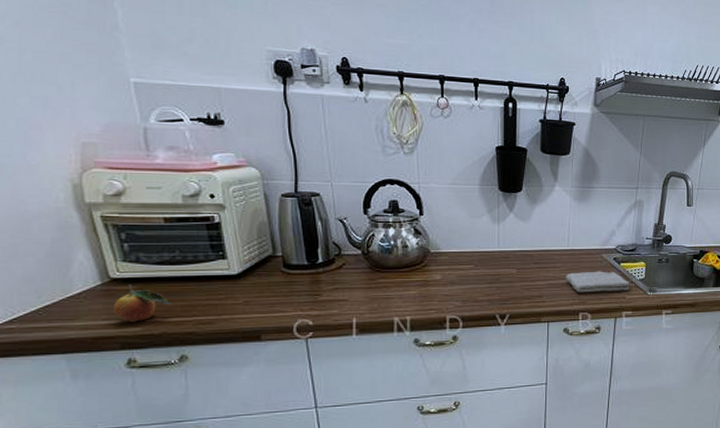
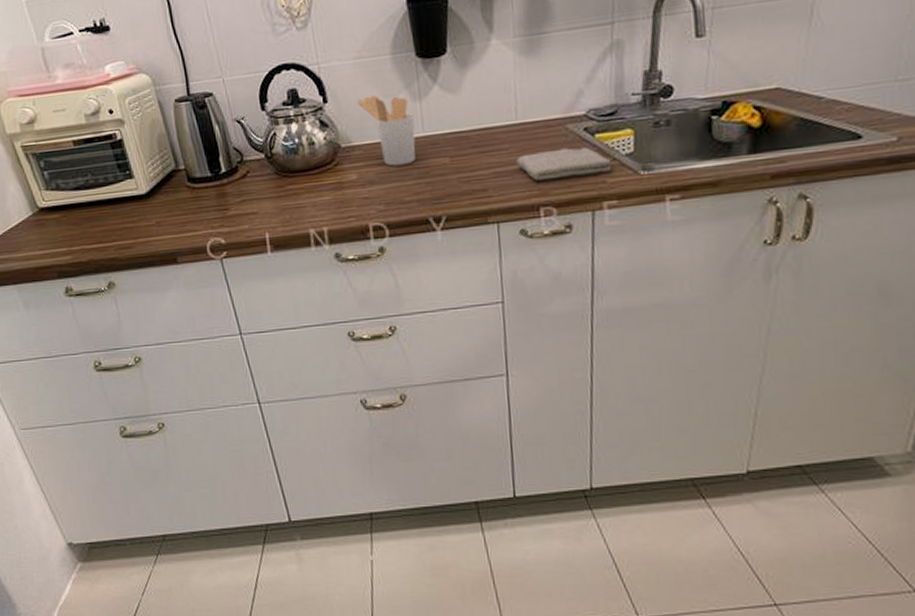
fruit: present [114,284,173,322] -> none [45,213,94,251]
utensil holder: none [447,214,493,272] -> present [356,95,416,167]

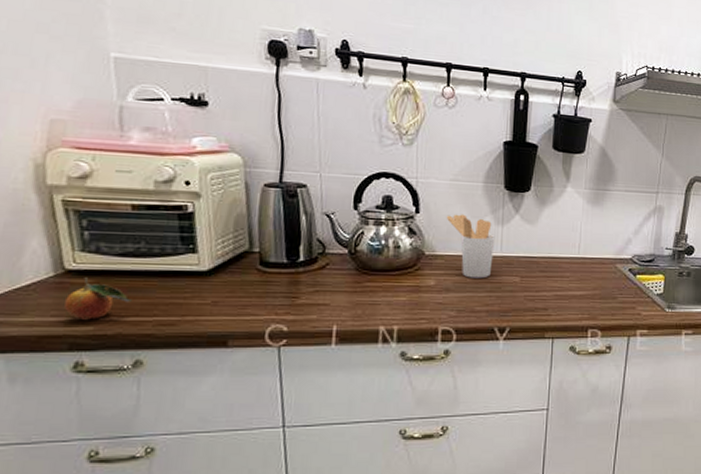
fruit: none [45,213,94,251] -> present [64,277,132,320]
washcloth: present [516,147,611,181] -> none [574,283,646,307]

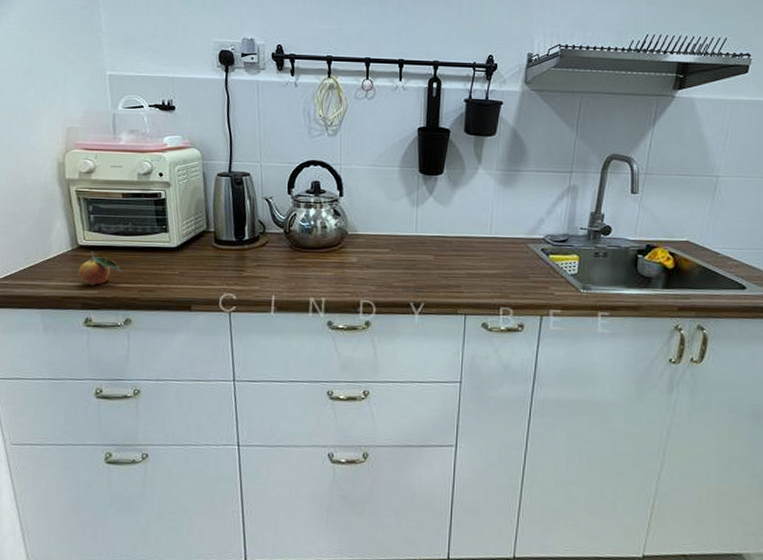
utensil holder: present [446,214,495,279] -> none [366,197,411,256]

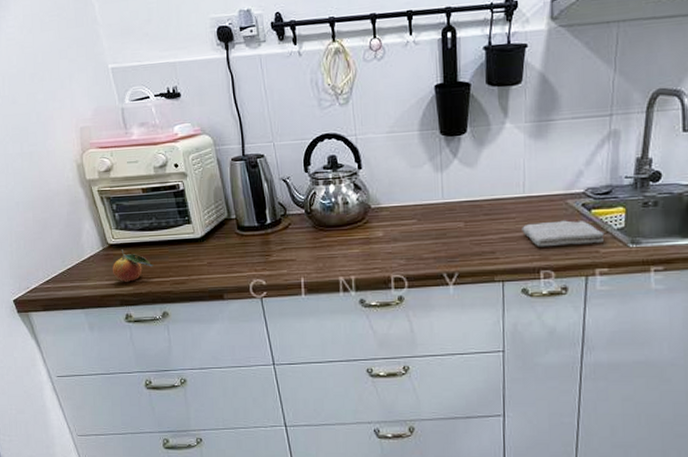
washcloth: none [486,262,560,287] -> present [522,220,605,247]

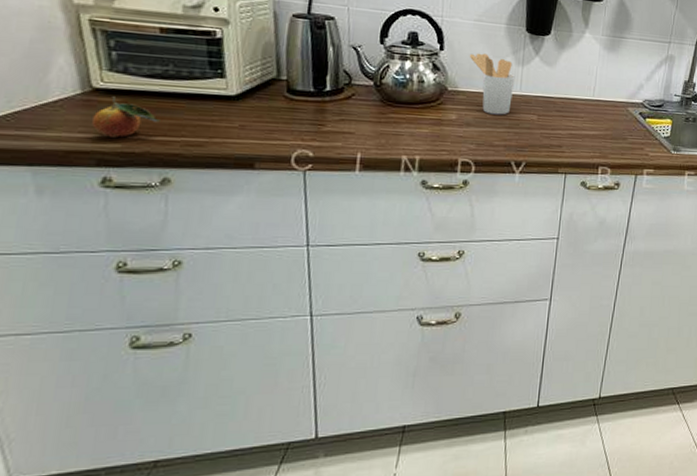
utensil holder: none [386,165,436,227] -> present [469,53,516,115]
washcloth: present [522,220,605,247] -> none [588,124,654,148]

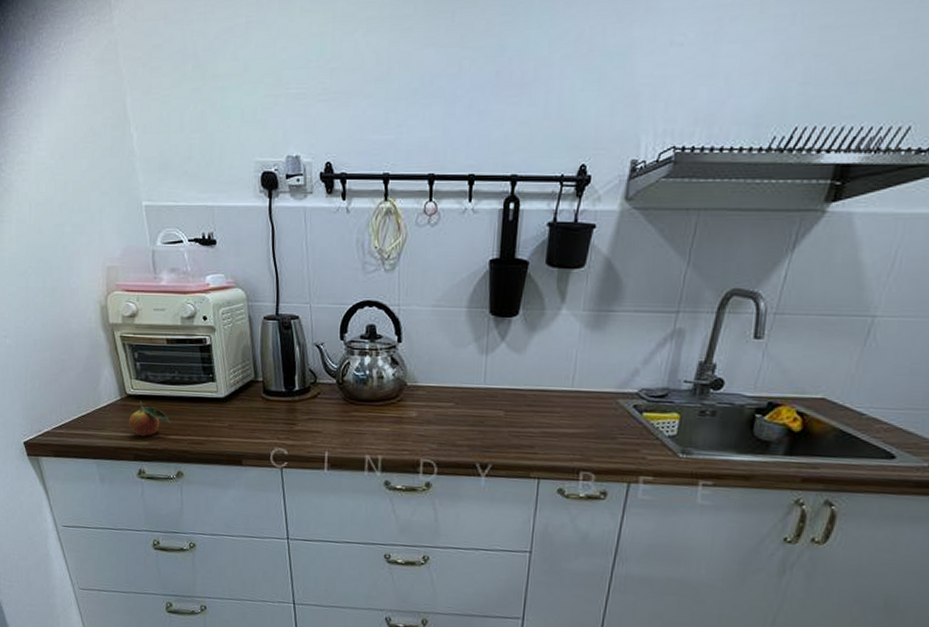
utensil holder: present [469,53,516,115] -> none [428,342,479,412]

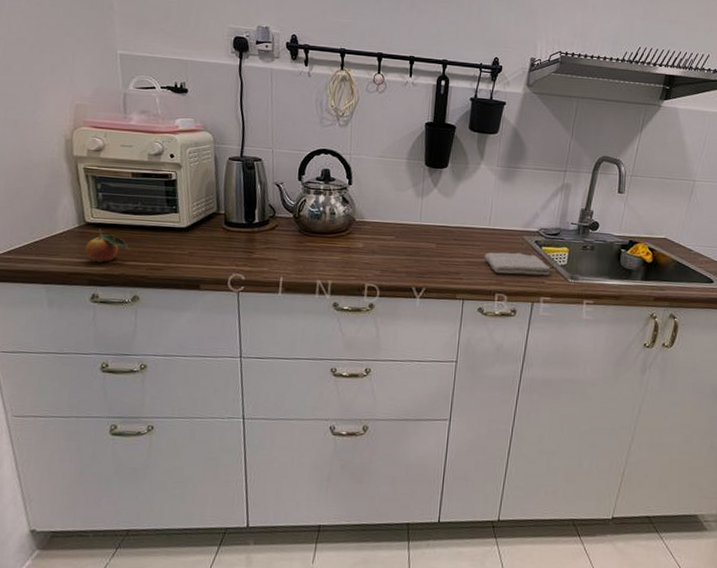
washcloth: none [565,420,654,450] -> present [484,252,551,276]

